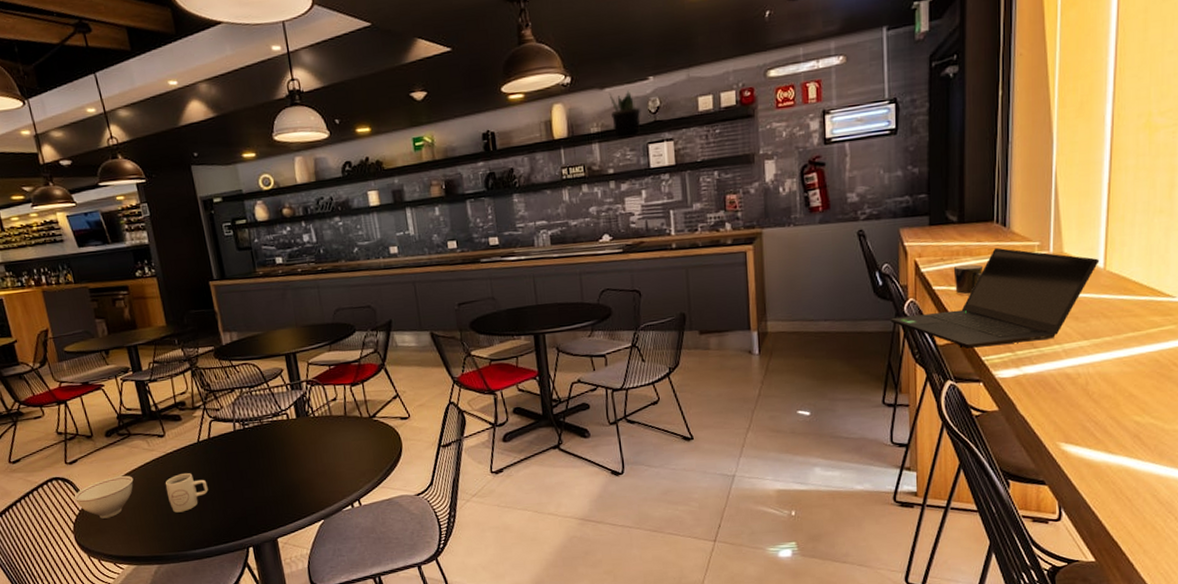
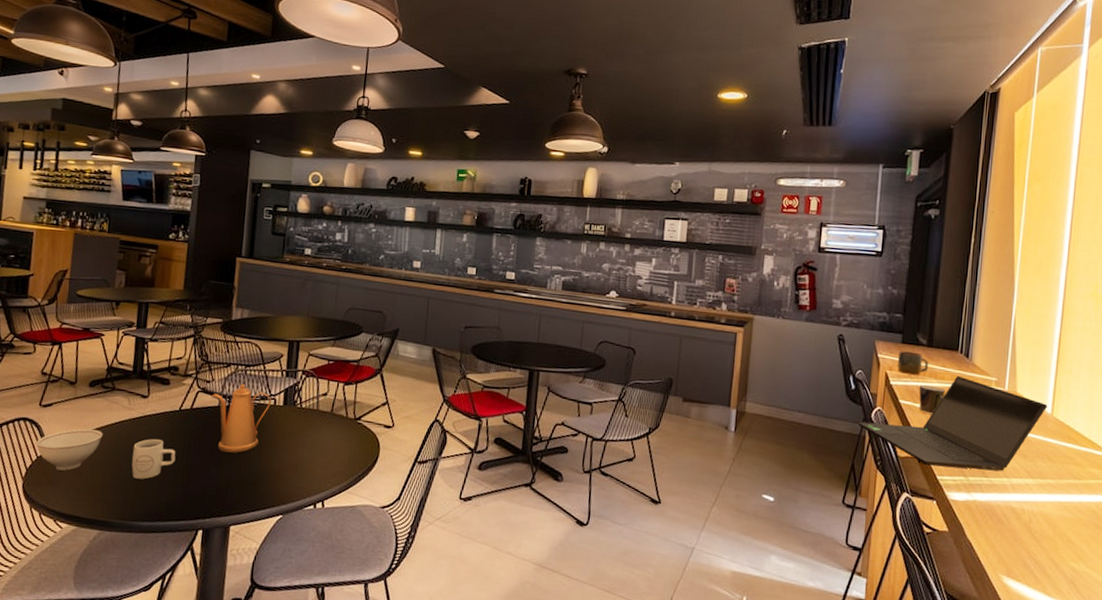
coffee pot: none [224,405,285,473] -> present [210,384,272,453]
planter: present [608,92,640,138] -> none [637,168,663,209]
mug: none [926,232,961,259] -> present [897,351,928,376]

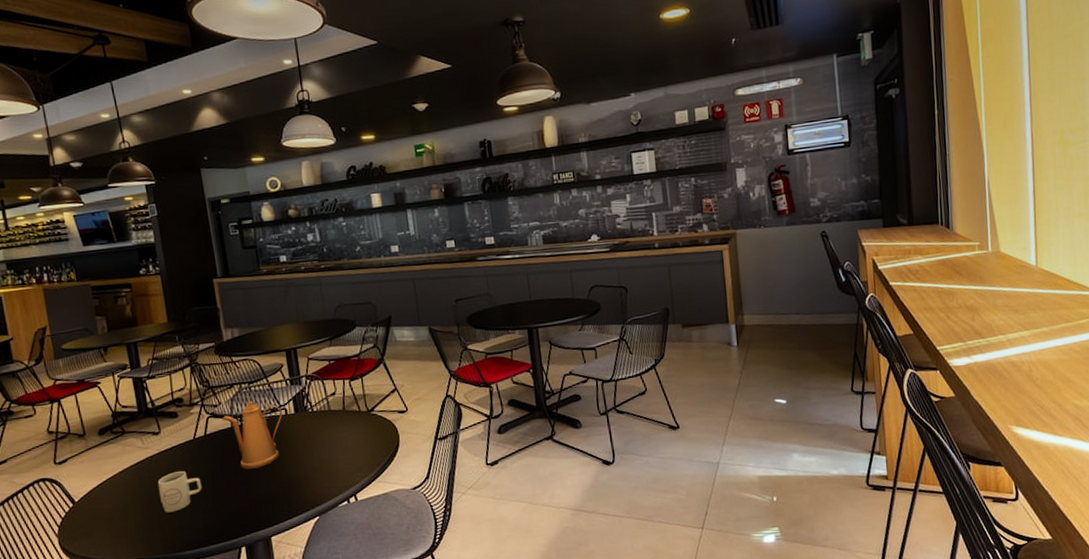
bowl: present [36,428,103,471] -> none [61,474,125,521]
laptop: present [858,375,1048,471] -> none [853,247,1032,339]
mug: present [897,351,928,376] -> none [881,233,912,257]
mug: present [918,385,946,415] -> none [906,262,933,291]

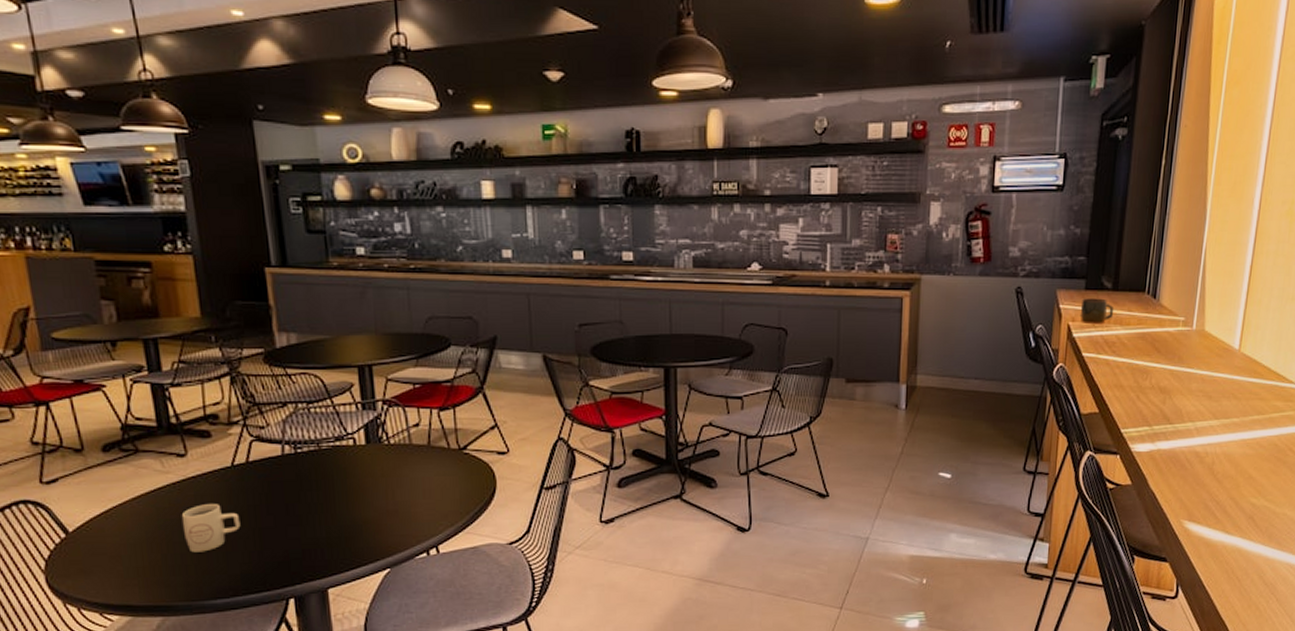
coffee pot: present [221,401,283,470] -> none [269,425,351,508]
mug: none [881,233,912,257] -> present [1080,298,1113,325]

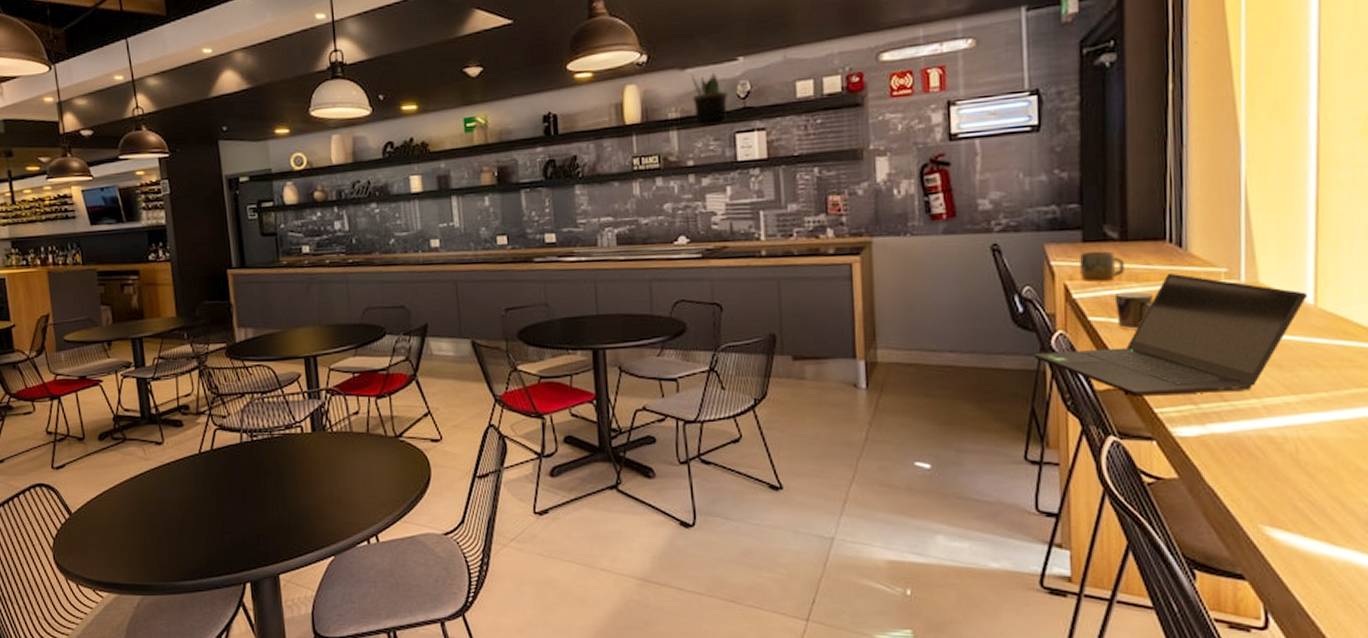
mug: present [181,504,241,553] -> none [158,489,206,535]
planter: none [773,105,805,156] -> present [690,73,727,125]
laptop: none [1038,319,1236,419] -> present [1033,272,1308,397]
mug: none [1103,334,1132,366] -> present [1114,292,1154,331]

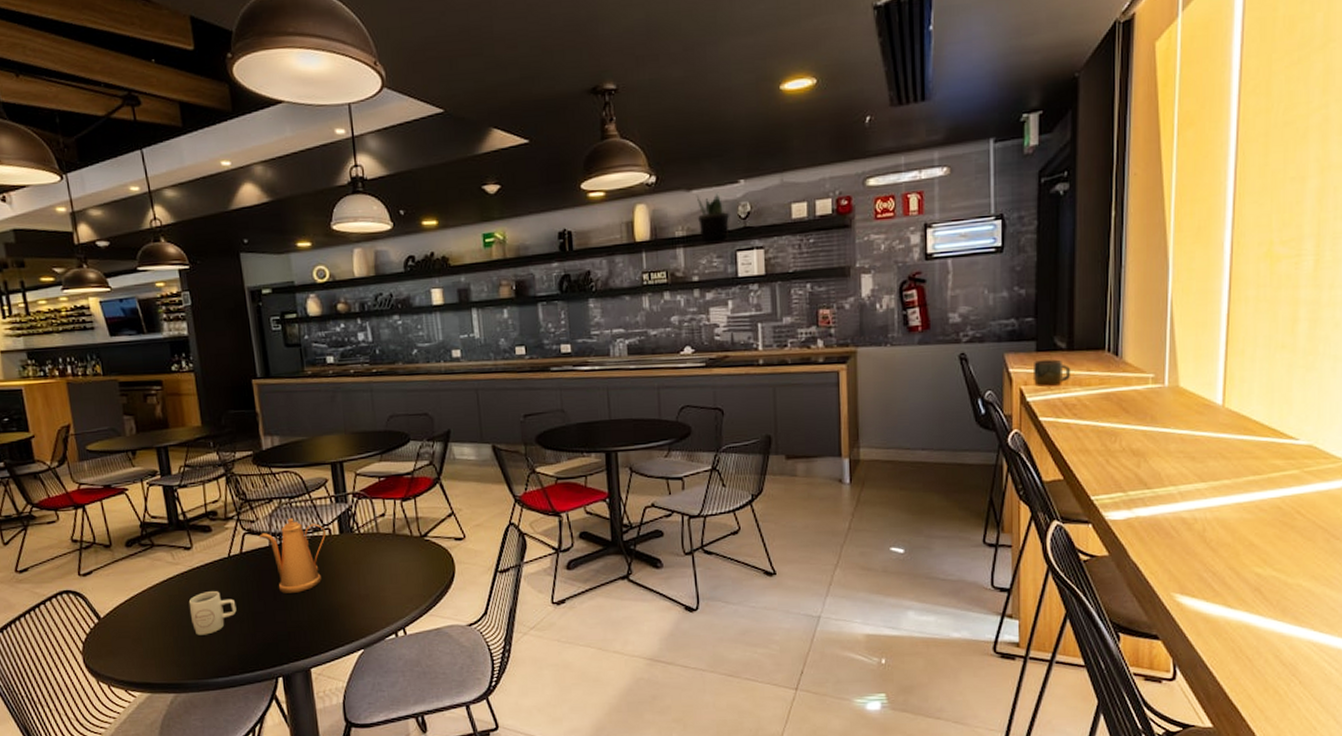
mug: none [158,489,206,535] -> present [188,591,237,635]
coffee pot: none [230,414,299,493] -> present [258,518,327,593]
laptop: present [1033,272,1308,397] -> none [992,378,1218,486]
mug: present [1114,292,1154,331] -> none [1061,395,1094,429]

